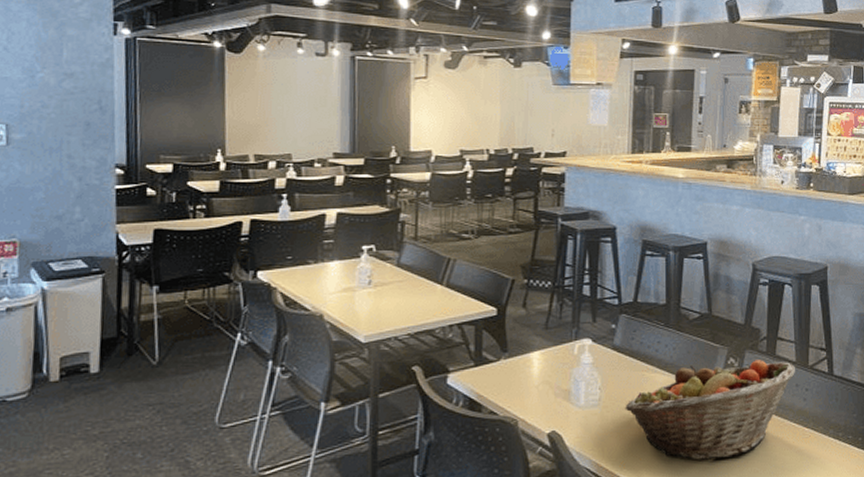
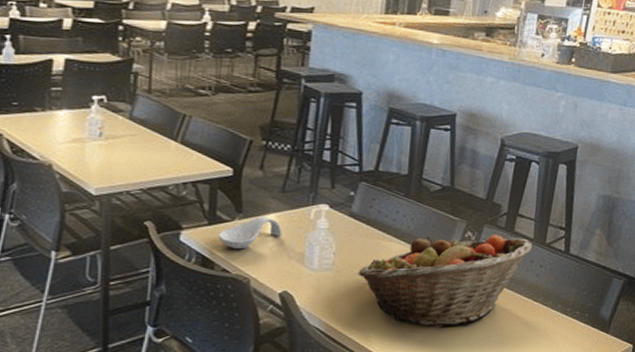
spoon rest: none [485,355,547,390] -> present [218,216,282,250]

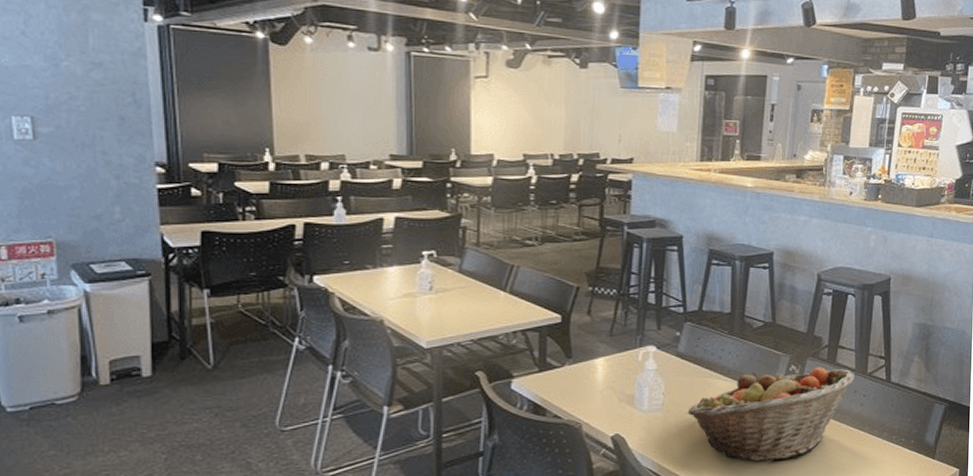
spoon rest: present [218,216,282,250] -> none [549,361,612,395]

